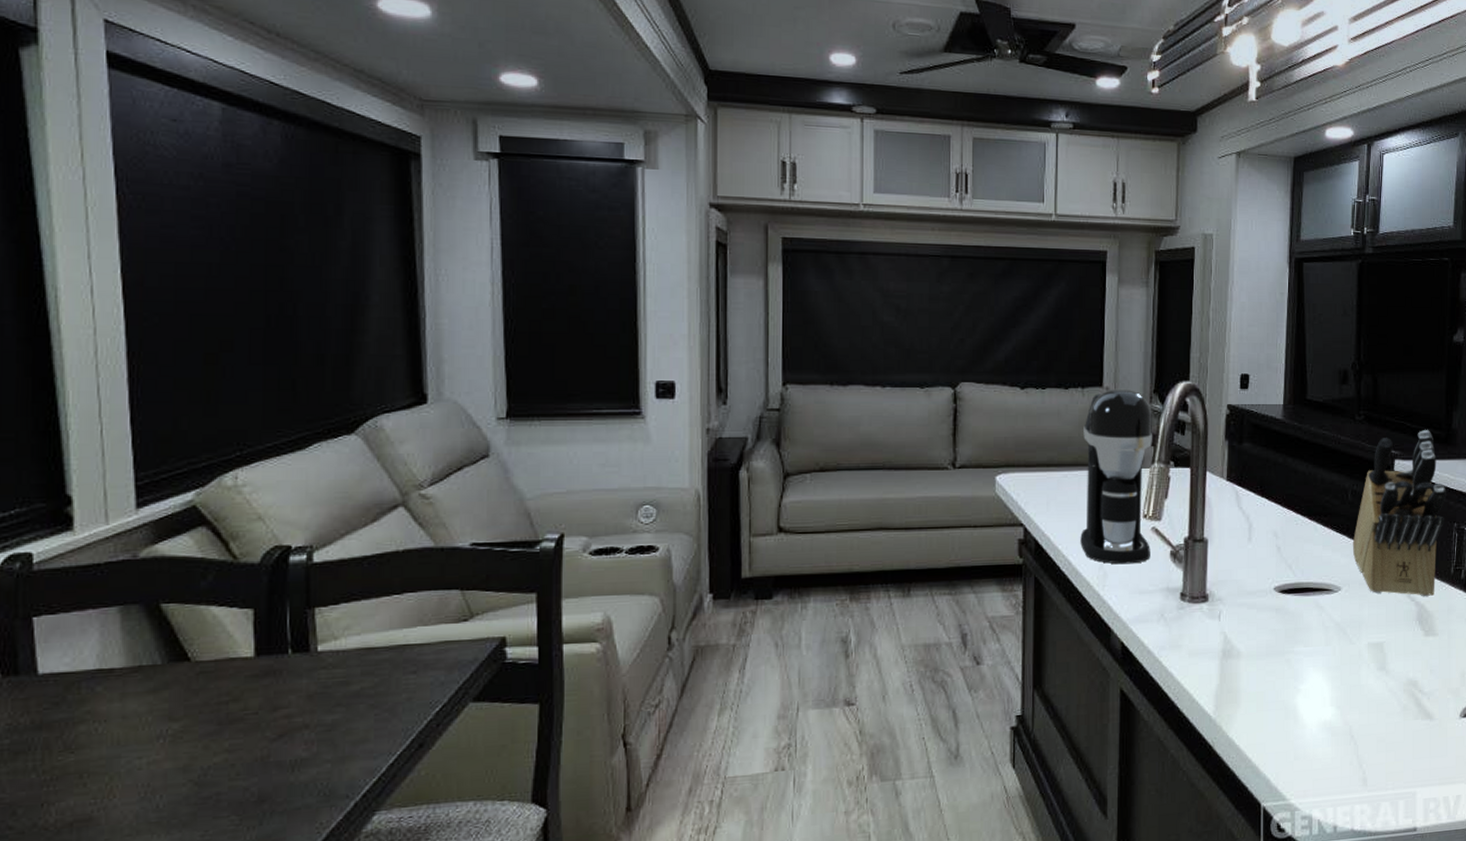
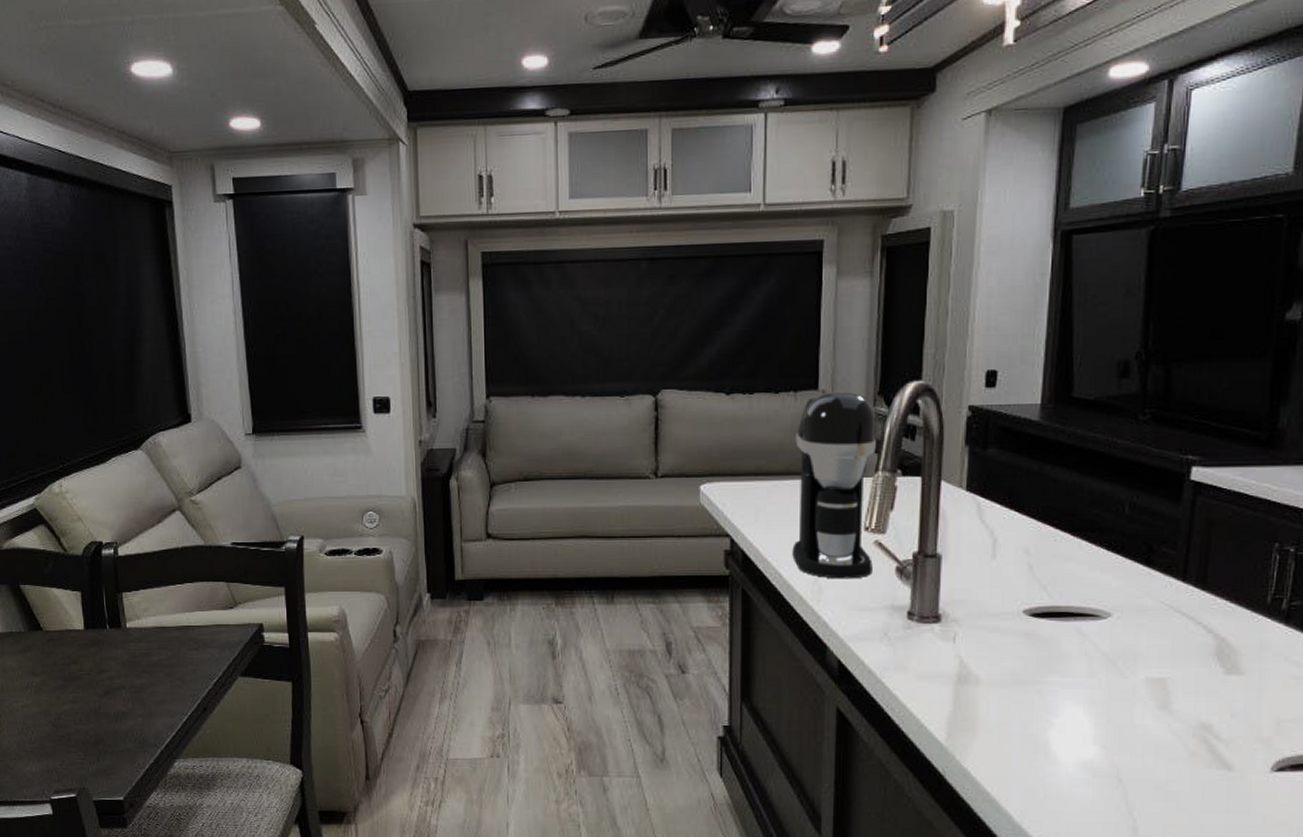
knife block: present [1352,430,1446,597] -> none [1128,430,1265,629]

